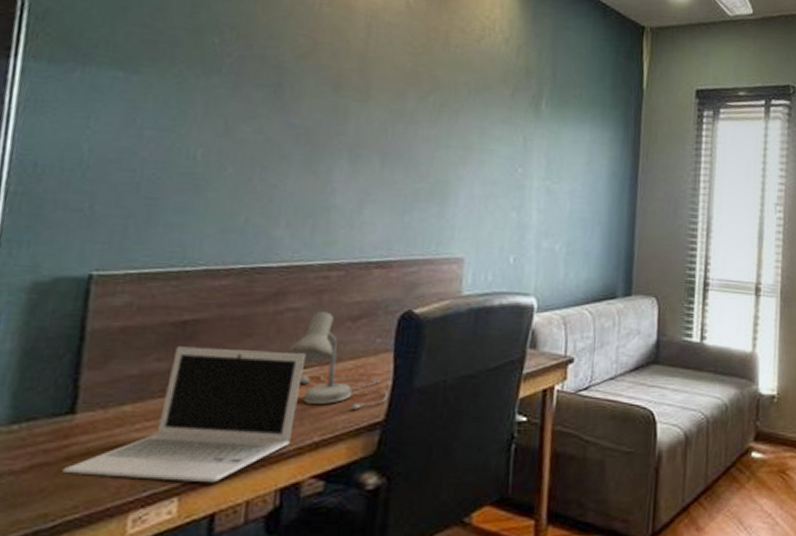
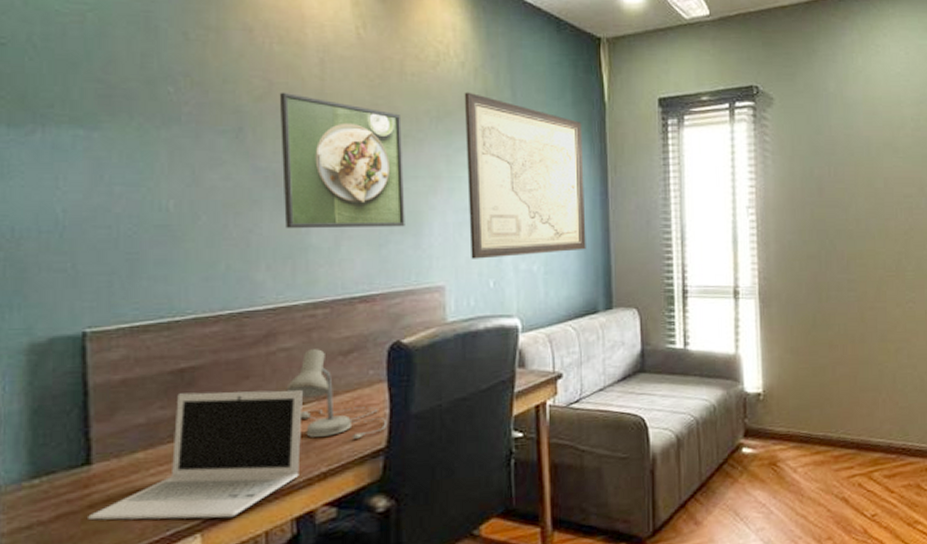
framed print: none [311,52,441,195] -> present [279,92,405,228]
wall art: none [494,67,618,234] -> present [464,92,586,259]

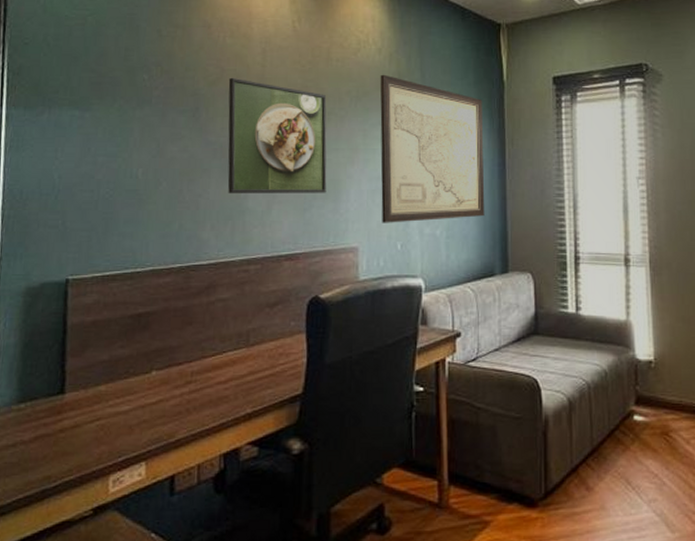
laptop: present [88,390,302,521] -> none [59,335,235,450]
desk lamp: present [286,349,388,439] -> none [221,301,305,384]

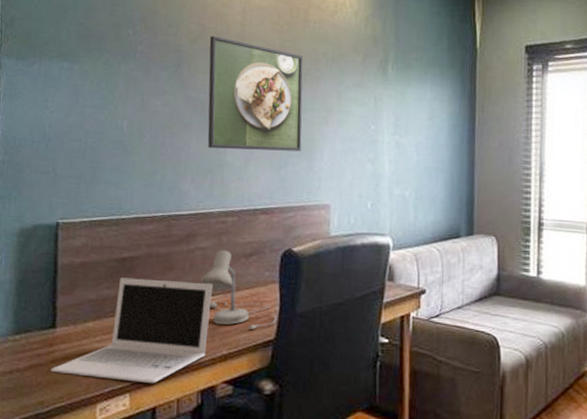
laptop: none [59,335,235,450] -> present [51,277,212,384]
desk lamp: none [221,301,305,384] -> present [200,250,277,329]
wall art: present [380,74,485,223] -> none [353,37,455,183]

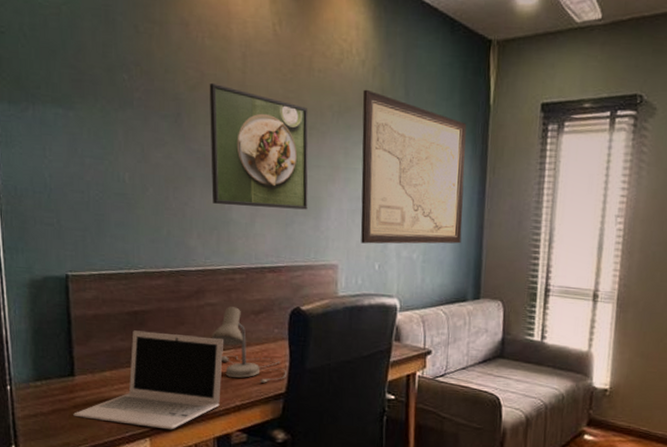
wall art: none [353,37,455,183] -> present [360,89,467,244]

